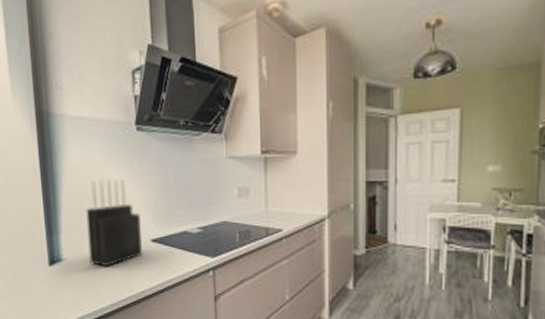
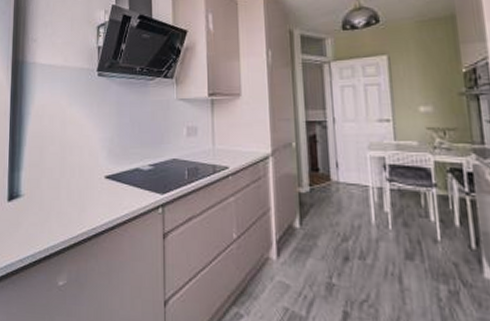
knife block: present [86,180,142,267] -> none [46,120,96,203]

